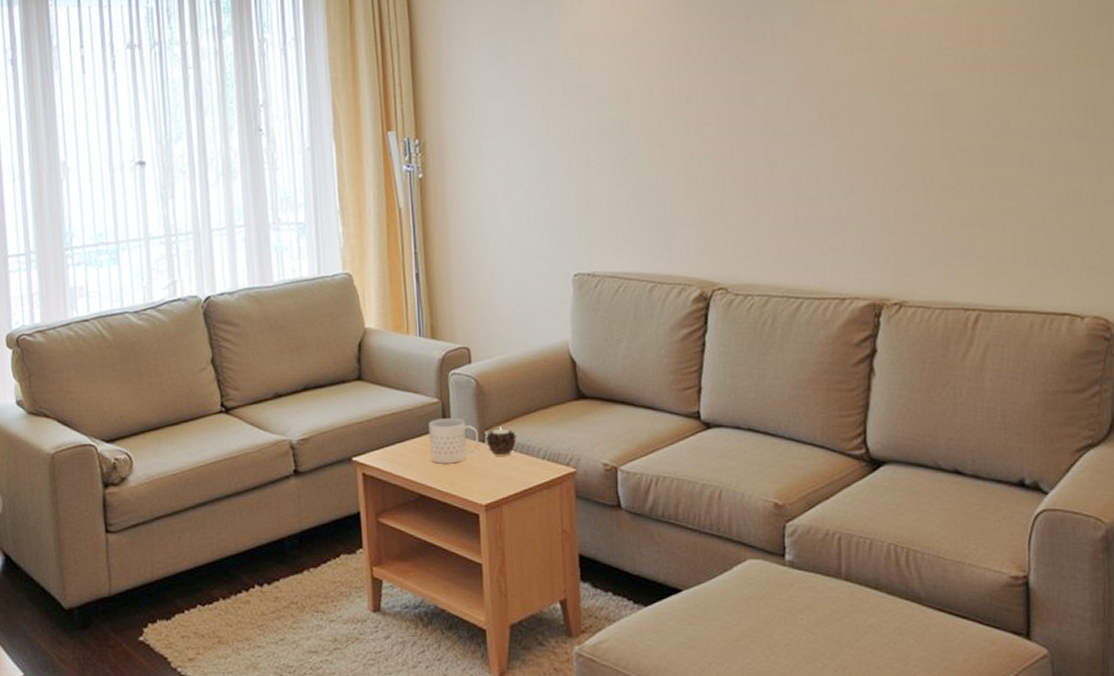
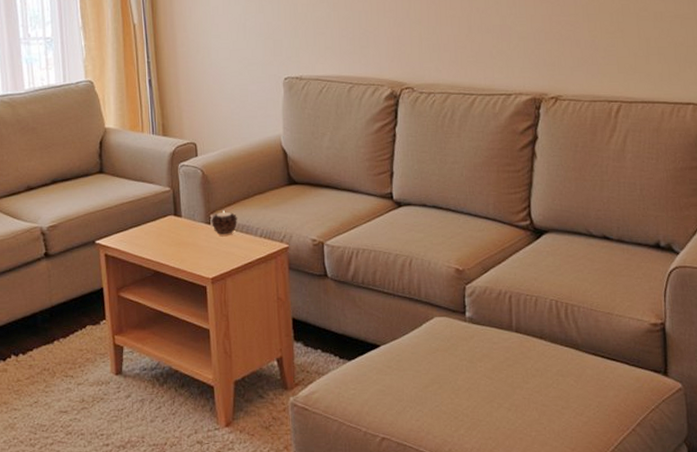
mug: present [429,417,480,464] -> none [162,203,206,244]

